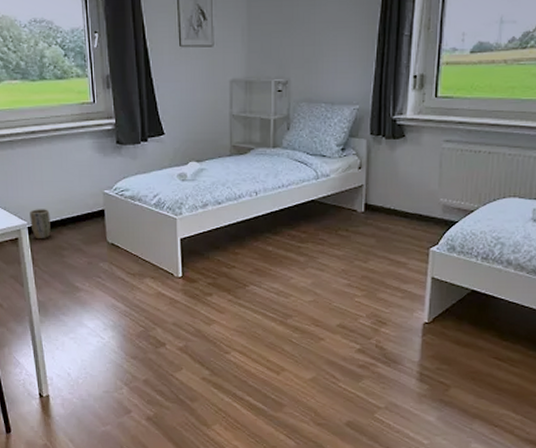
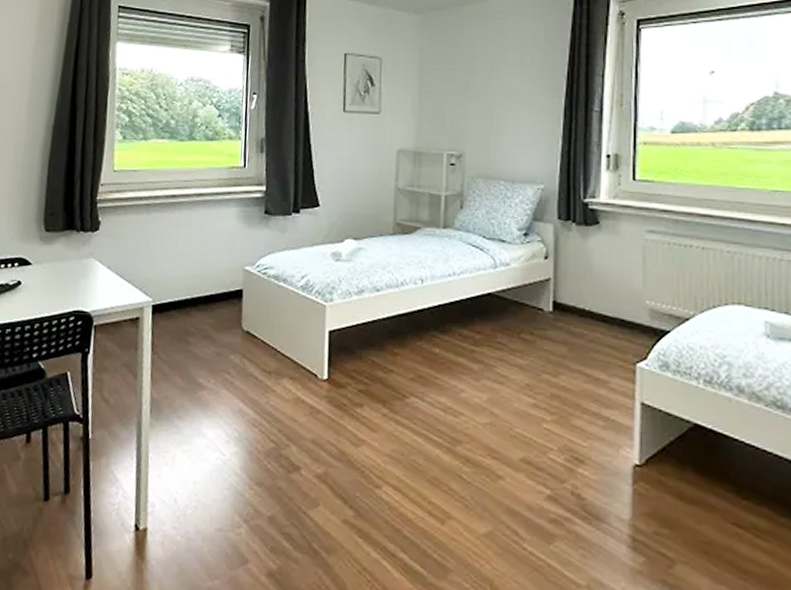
plant pot: present [30,209,51,238] -> none [155,284,180,320]

